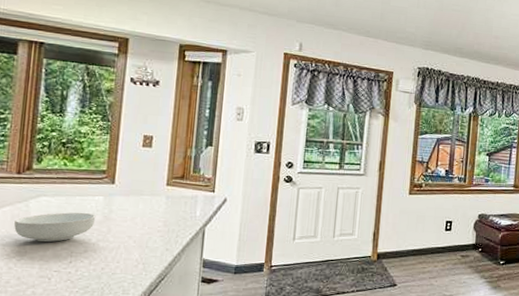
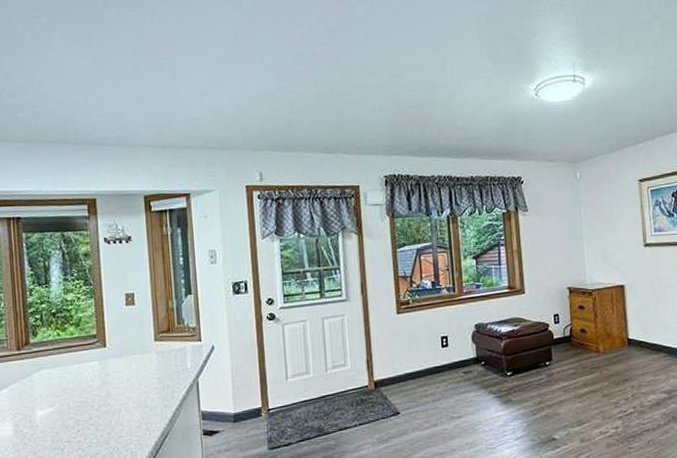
cereal bowl: present [14,212,96,243] -> none [22,380,95,415]

